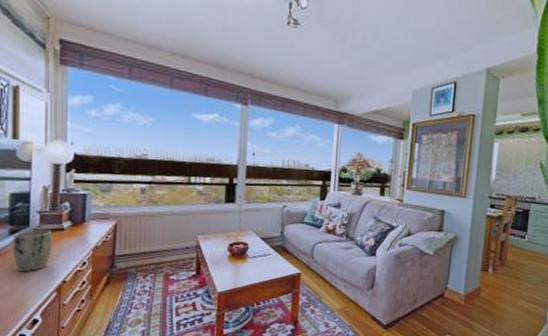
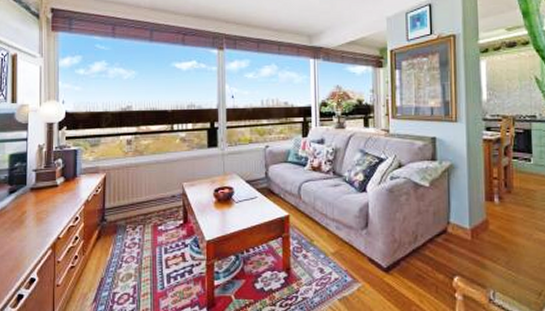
plant pot: present [13,229,53,272] -> none [12,187,47,231]

